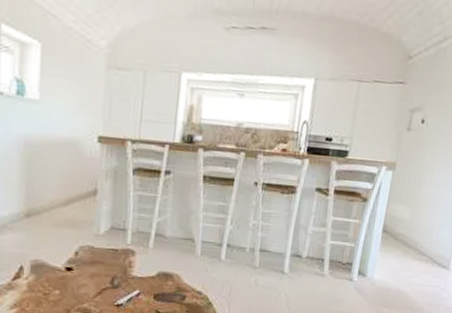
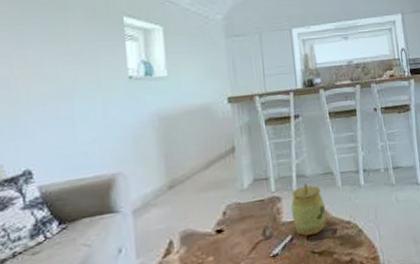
jar: none [142,244,179,295] -> present [290,183,326,236]

